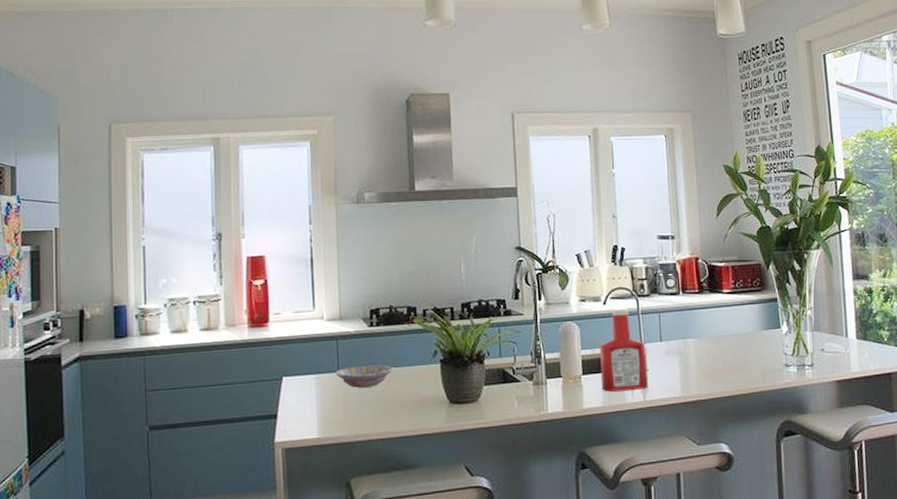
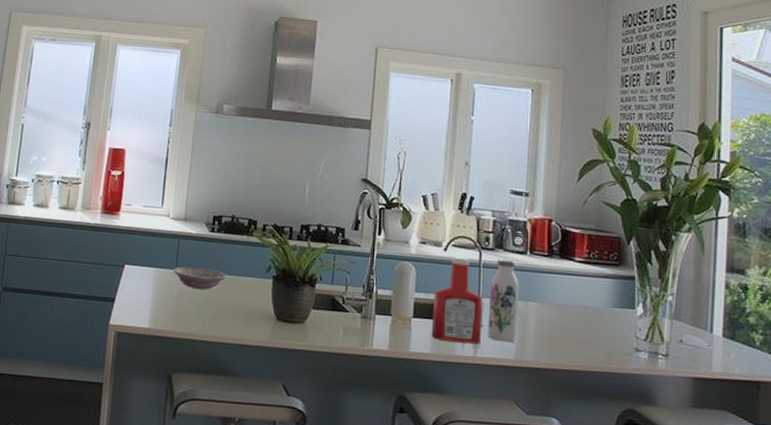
water bottle: none [650,302,680,382] -> present [487,258,519,343]

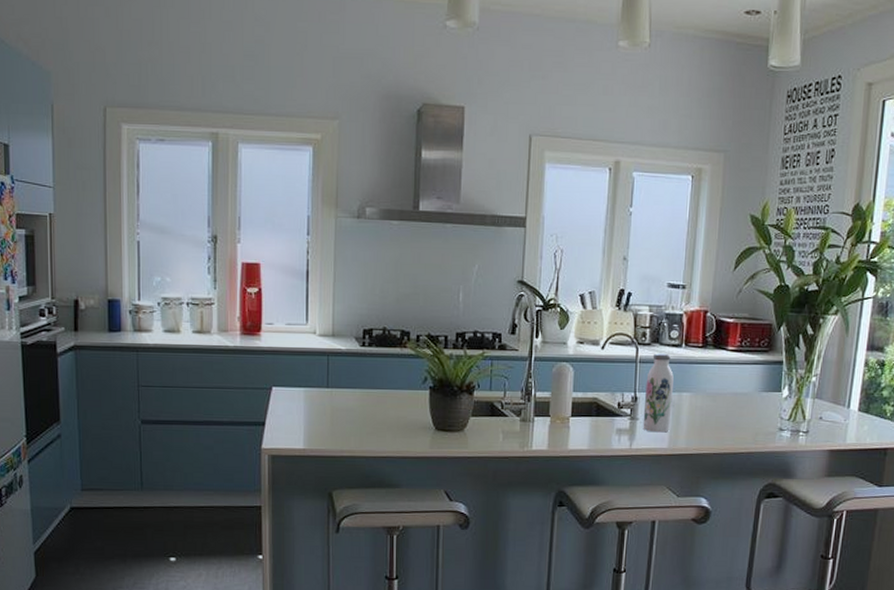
bowl: present [173,266,227,290] -> none [324,384,382,406]
ketchup bottle: present [431,257,483,345] -> none [588,354,639,437]

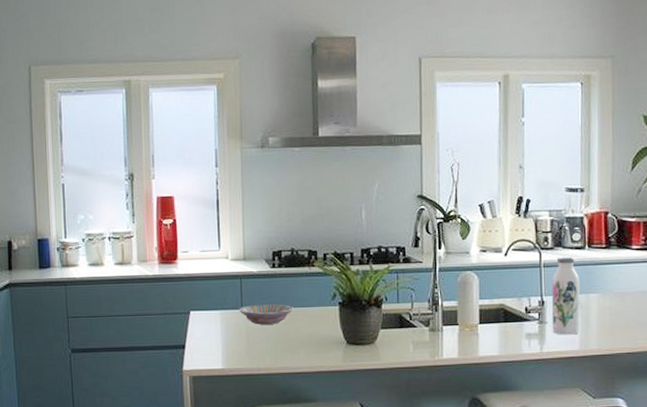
bowl: none [324,384,382,406] -> present [239,304,294,325]

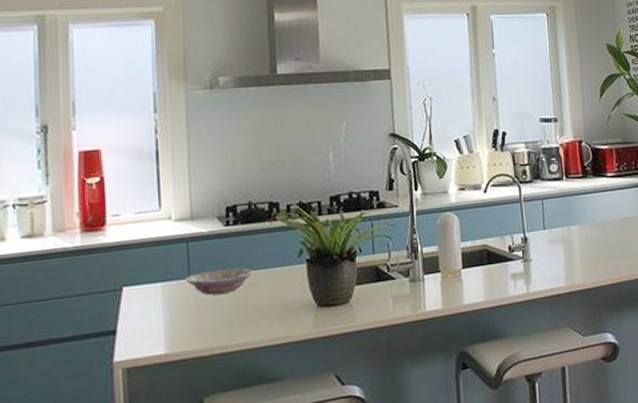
water bottle: present [551,256,581,335] -> none [533,188,564,272]

